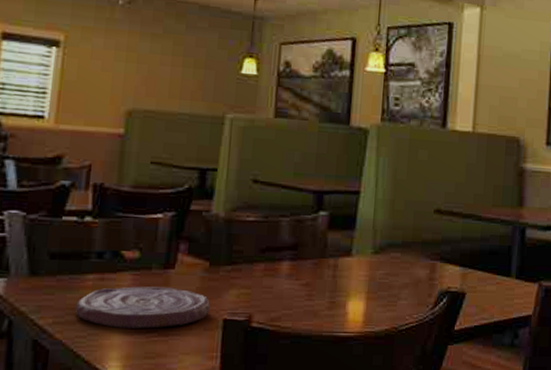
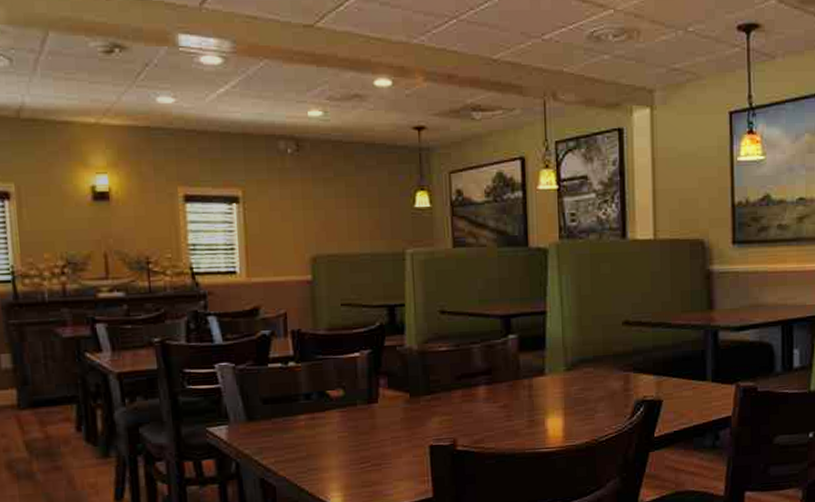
plate: present [74,286,211,329] -> none [292,420,417,462]

